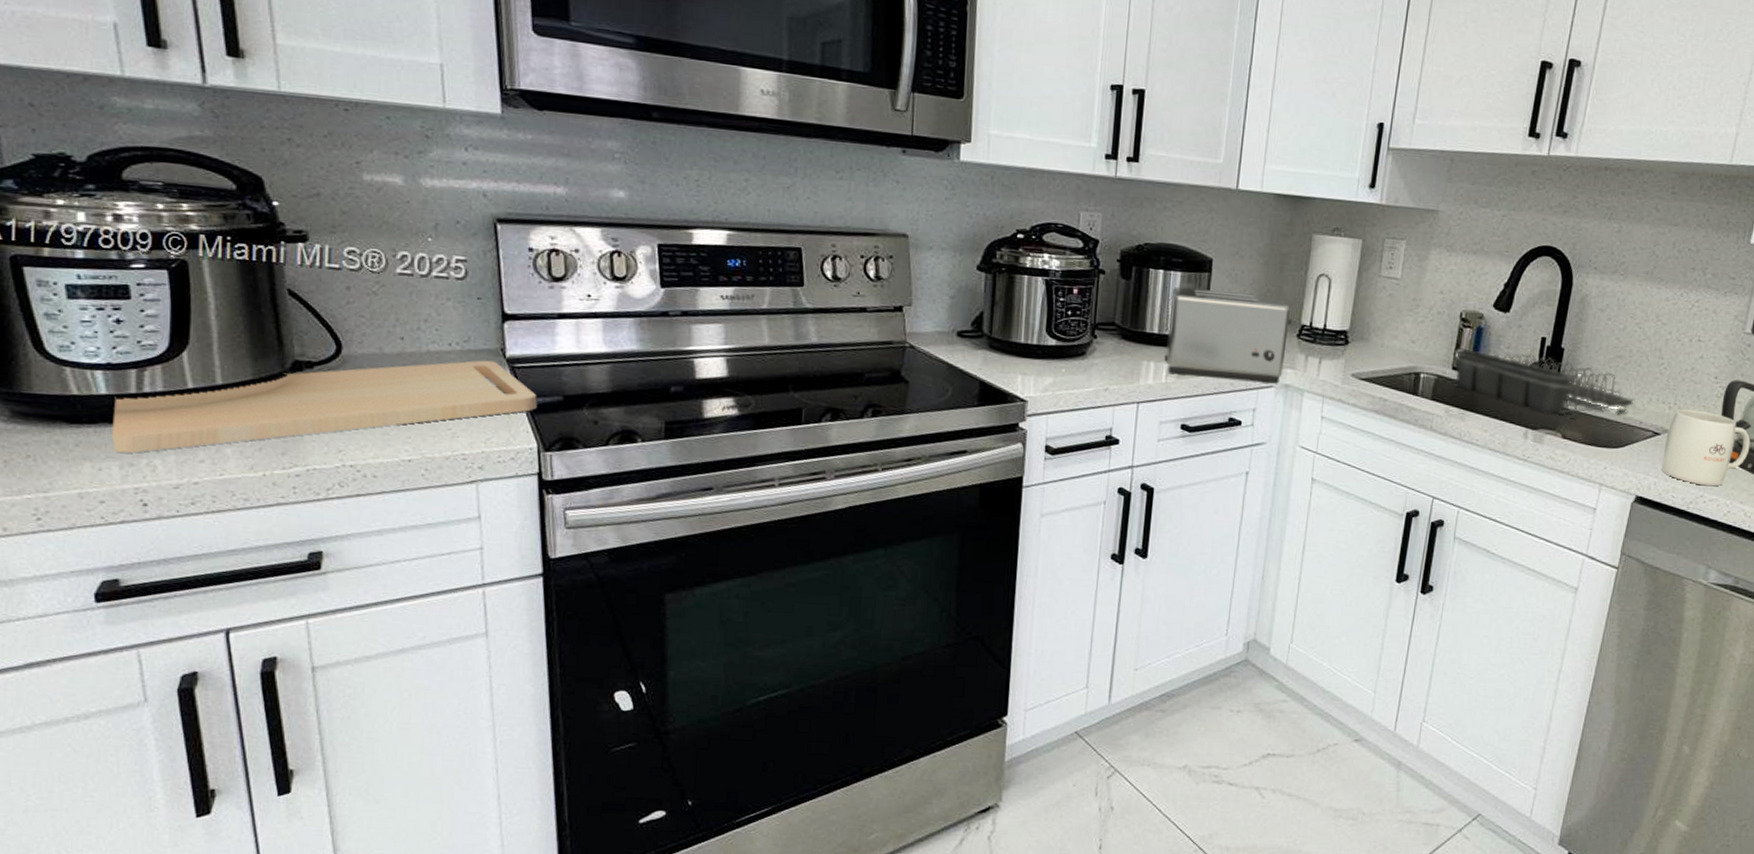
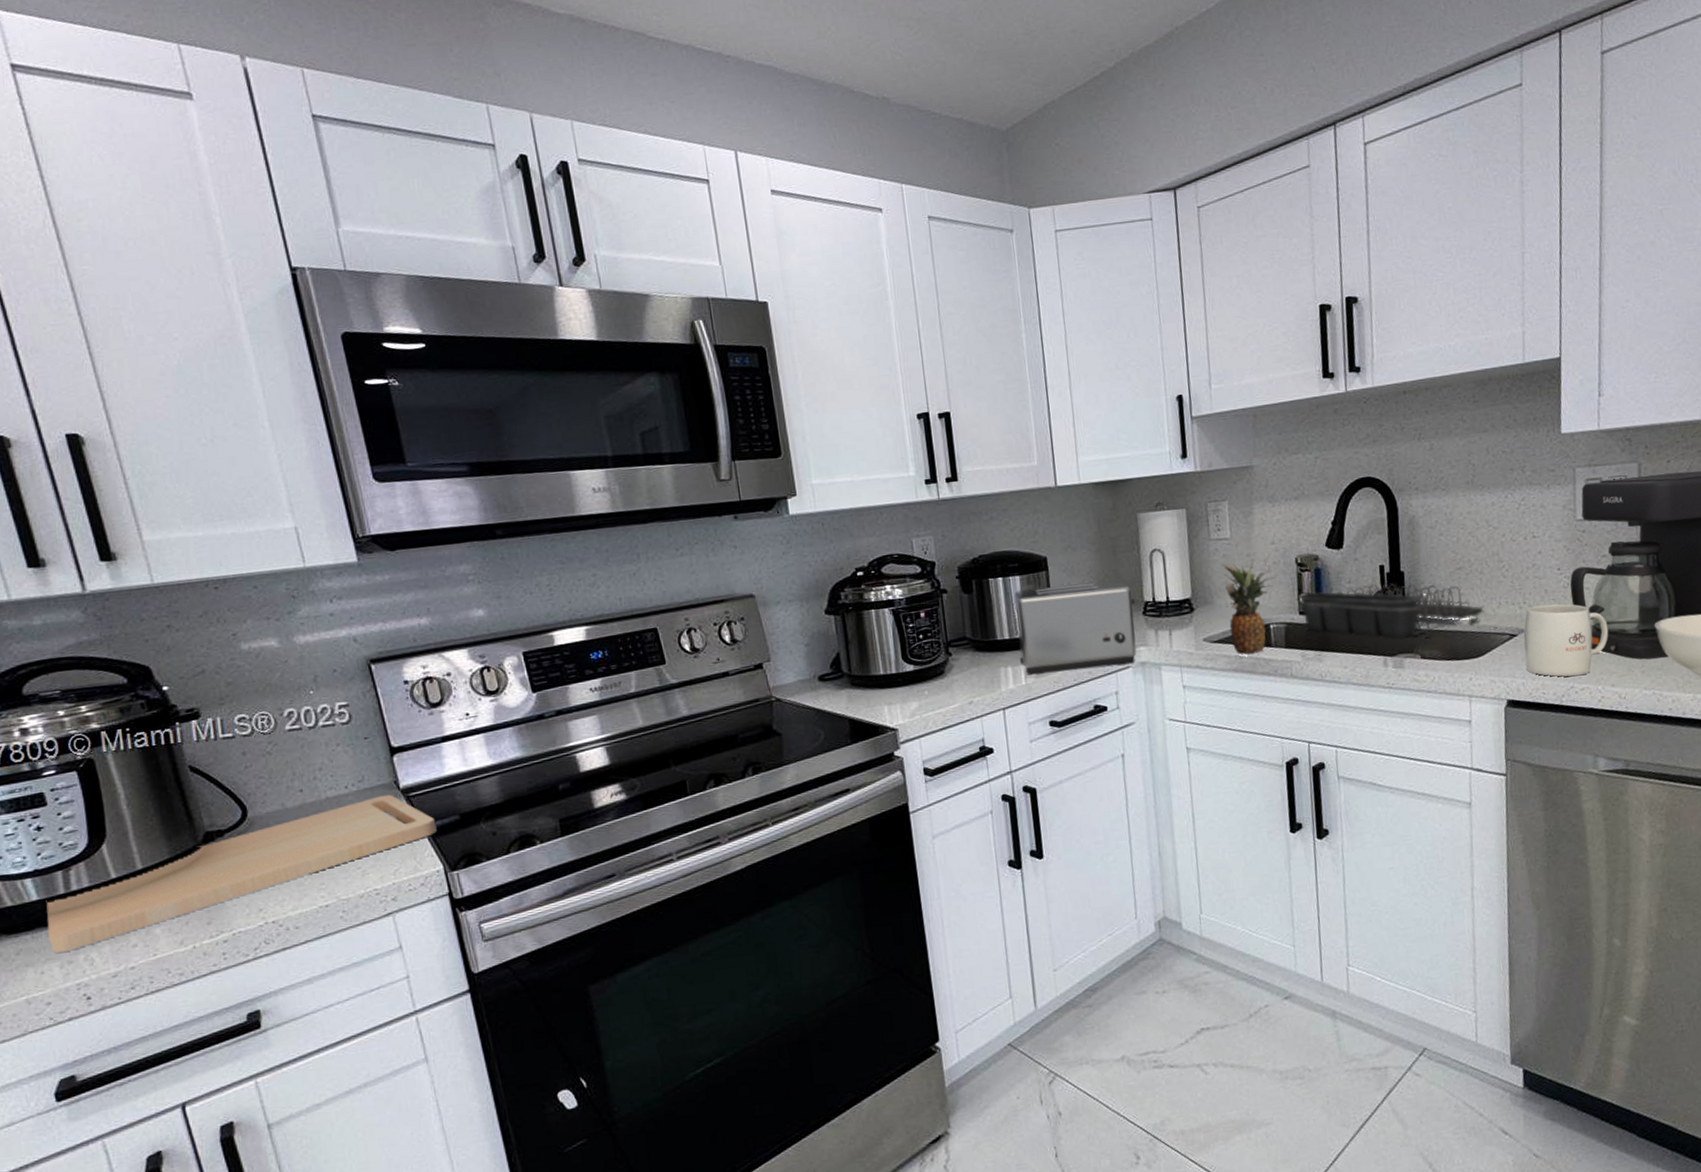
fruit: none [1379,303,1437,400] -> present [1220,563,1276,656]

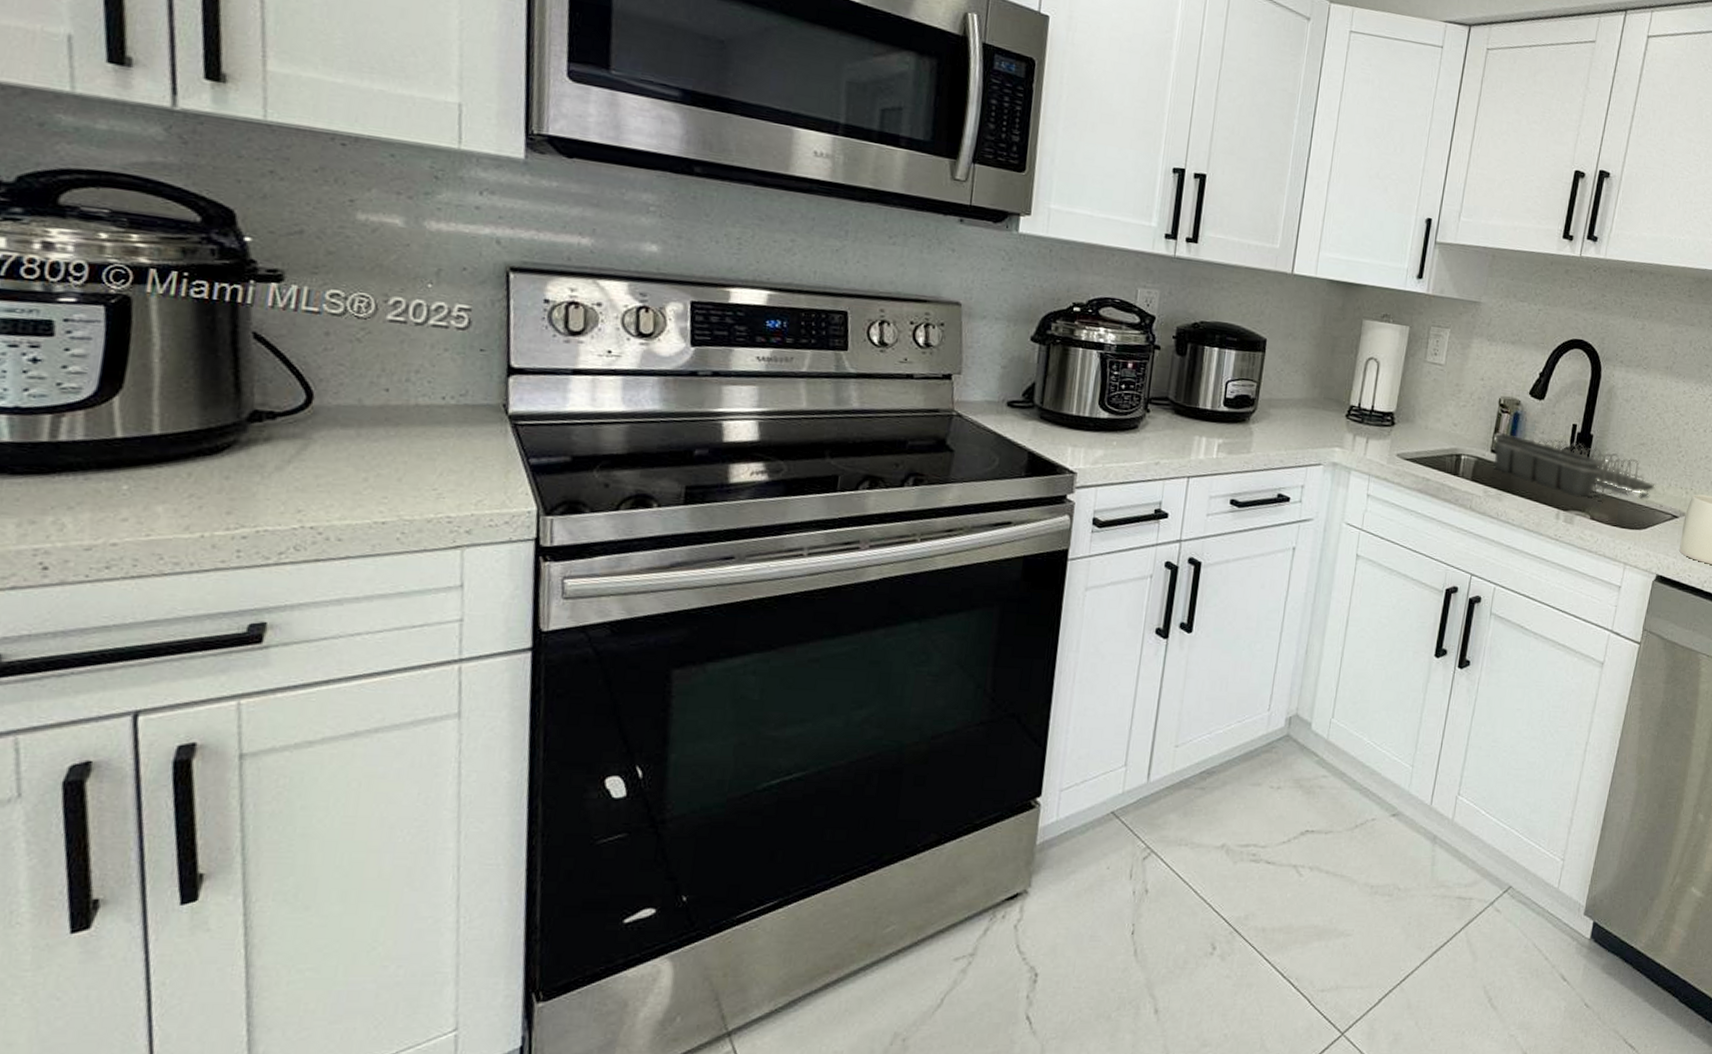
cutting board: present [46,794,437,953] -> none [10,416,541,510]
toaster: present [1014,580,1137,676] -> none [1216,364,1341,463]
fruit: present [1220,563,1276,656] -> none [1423,387,1478,480]

